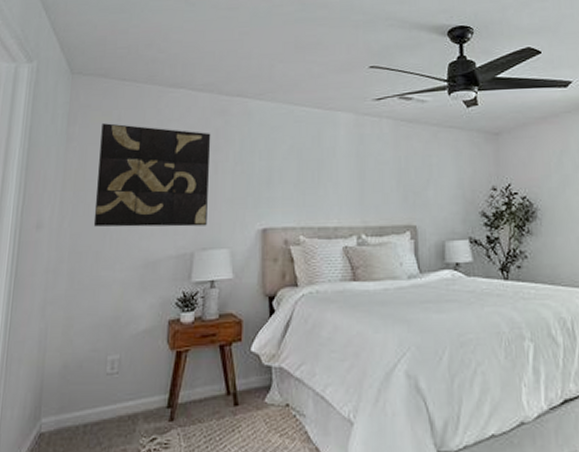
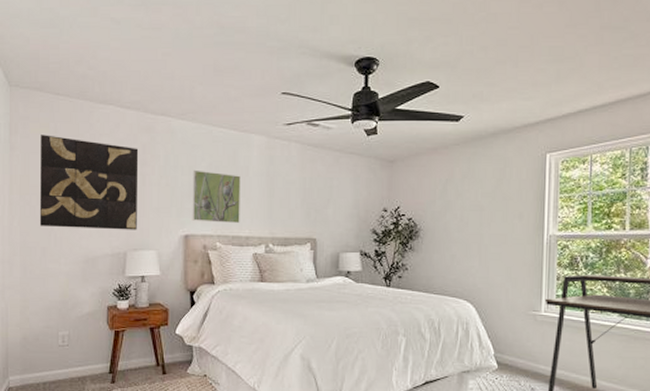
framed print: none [271,153,327,213] -> present [192,169,241,223]

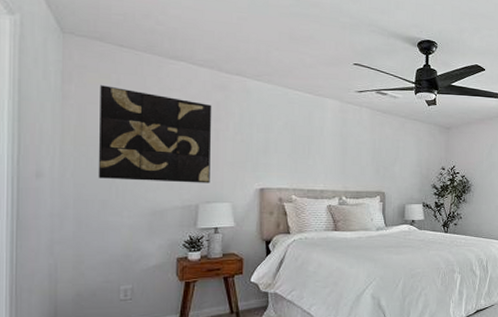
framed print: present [192,169,241,223] -> none [268,128,315,178]

